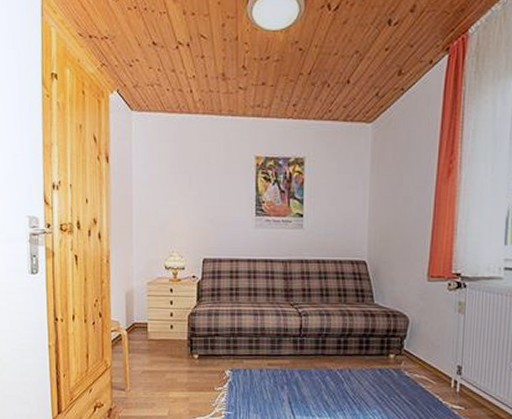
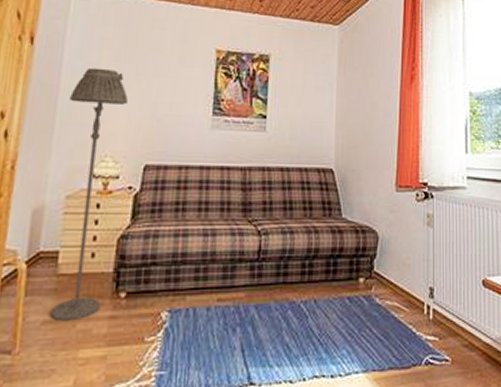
floor lamp: none [141,179,185,372] -> present [49,67,128,322]

